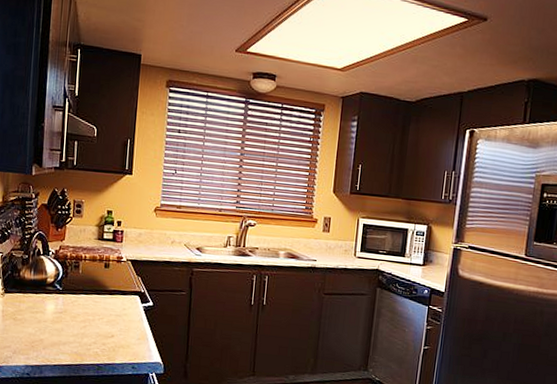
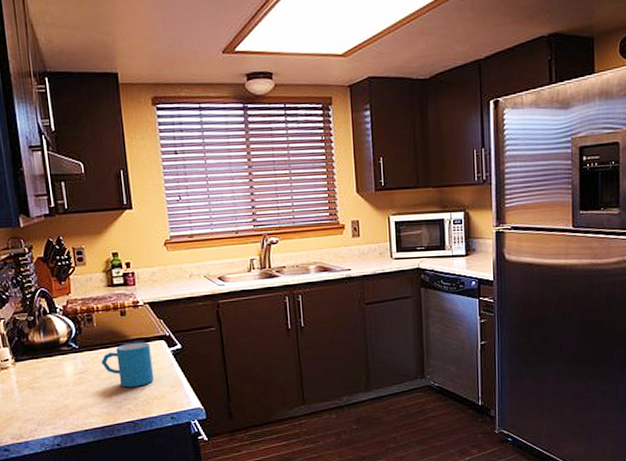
mug: none [80,293,126,334] -> present [101,341,154,388]

